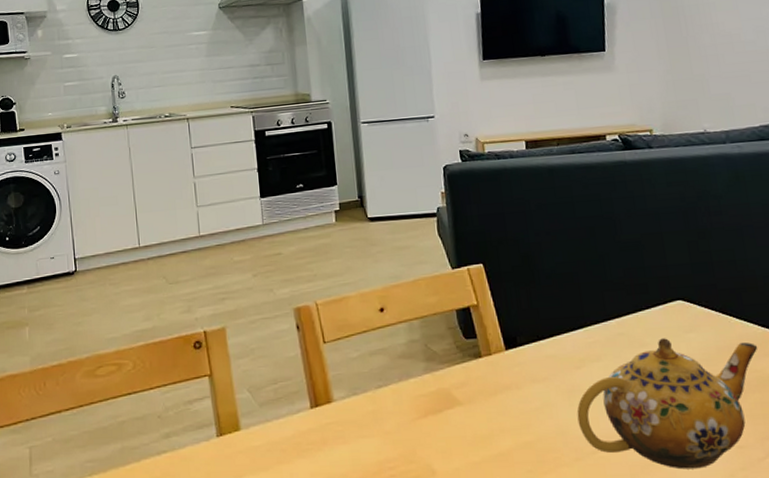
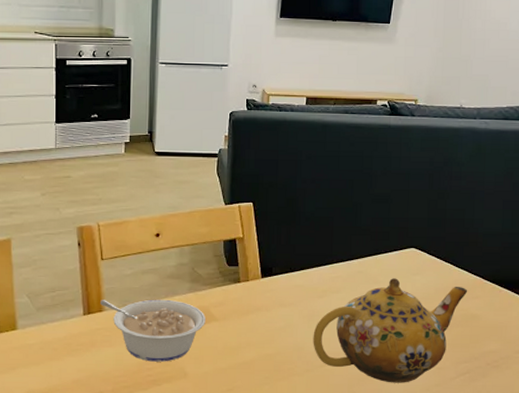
legume: none [328,383,448,459] -> present [100,299,205,362]

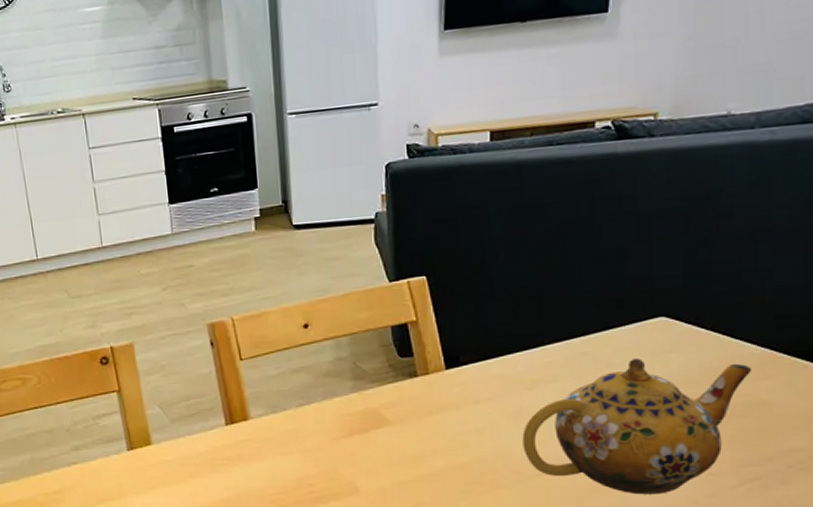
legume: present [100,299,205,362] -> none [244,402,376,476]

